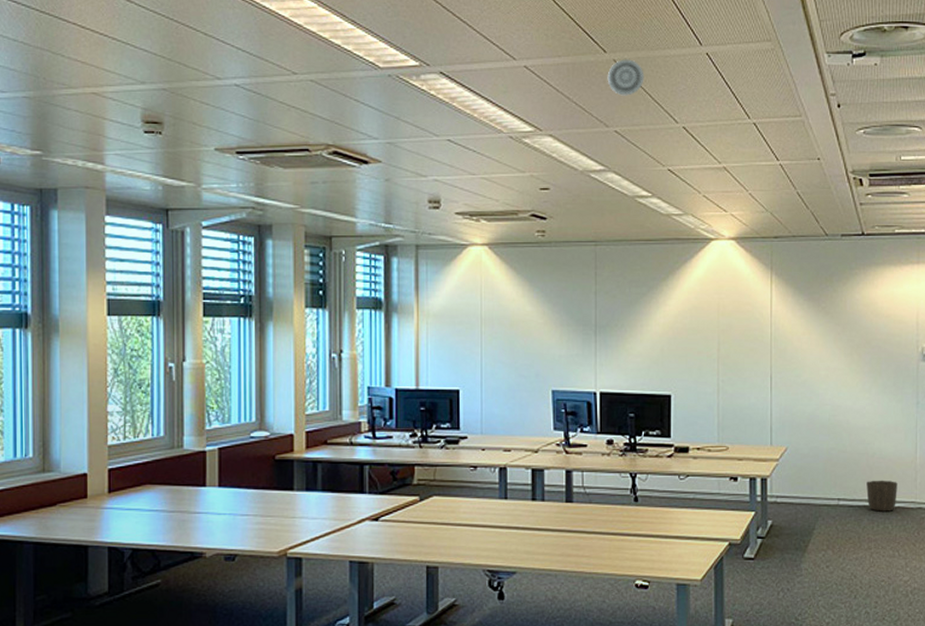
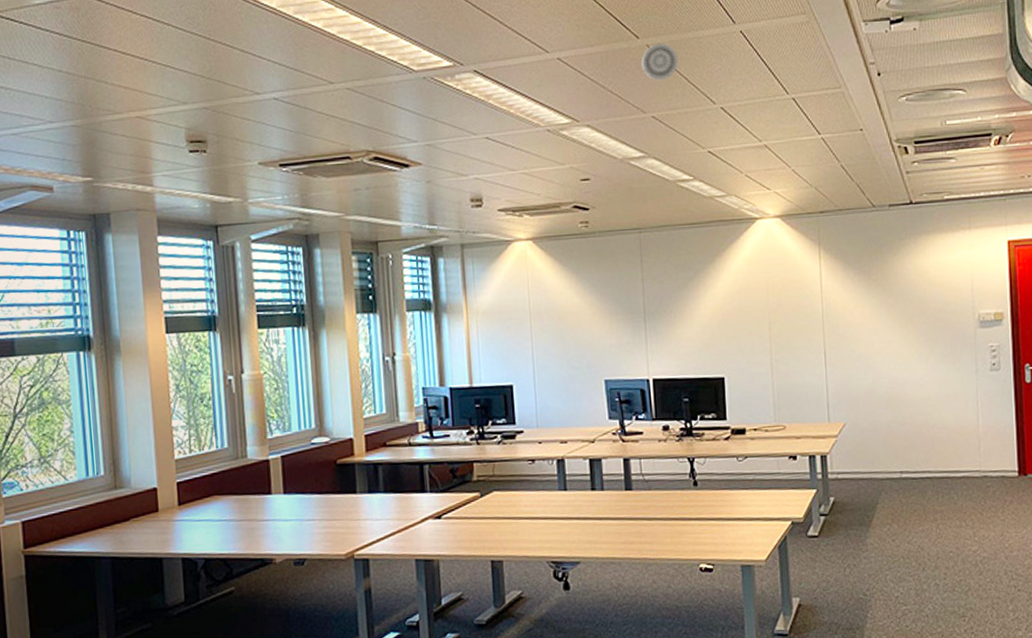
waste basket: present [866,480,897,512] -> none [929,450,961,483]

